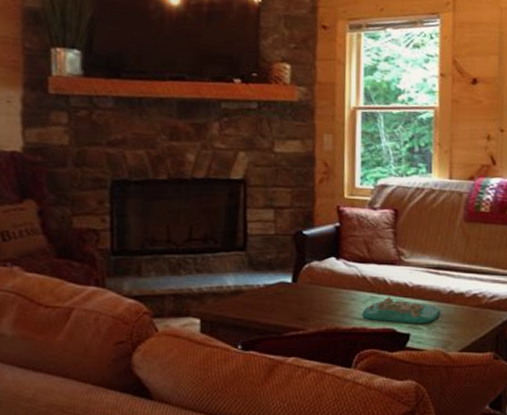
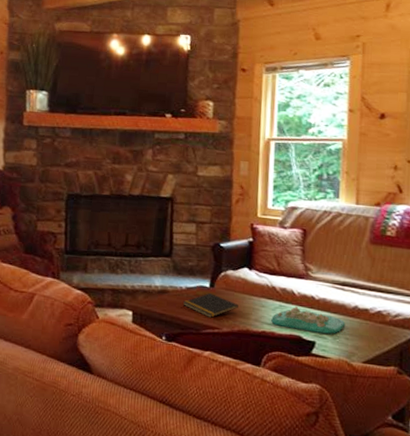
notepad: none [260,290,325,318] -> present [182,293,238,318]

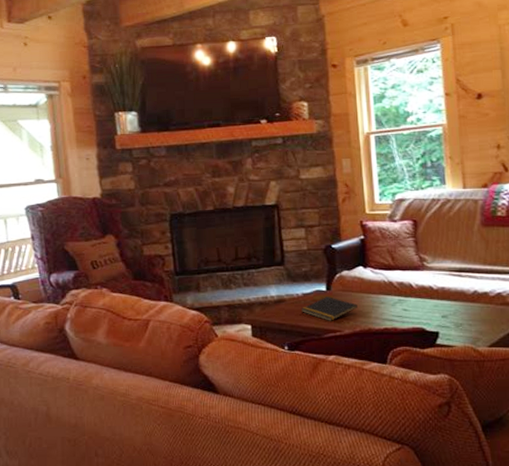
decorative tray: present [271,306,346,334] -> none [392,298,467,323]

